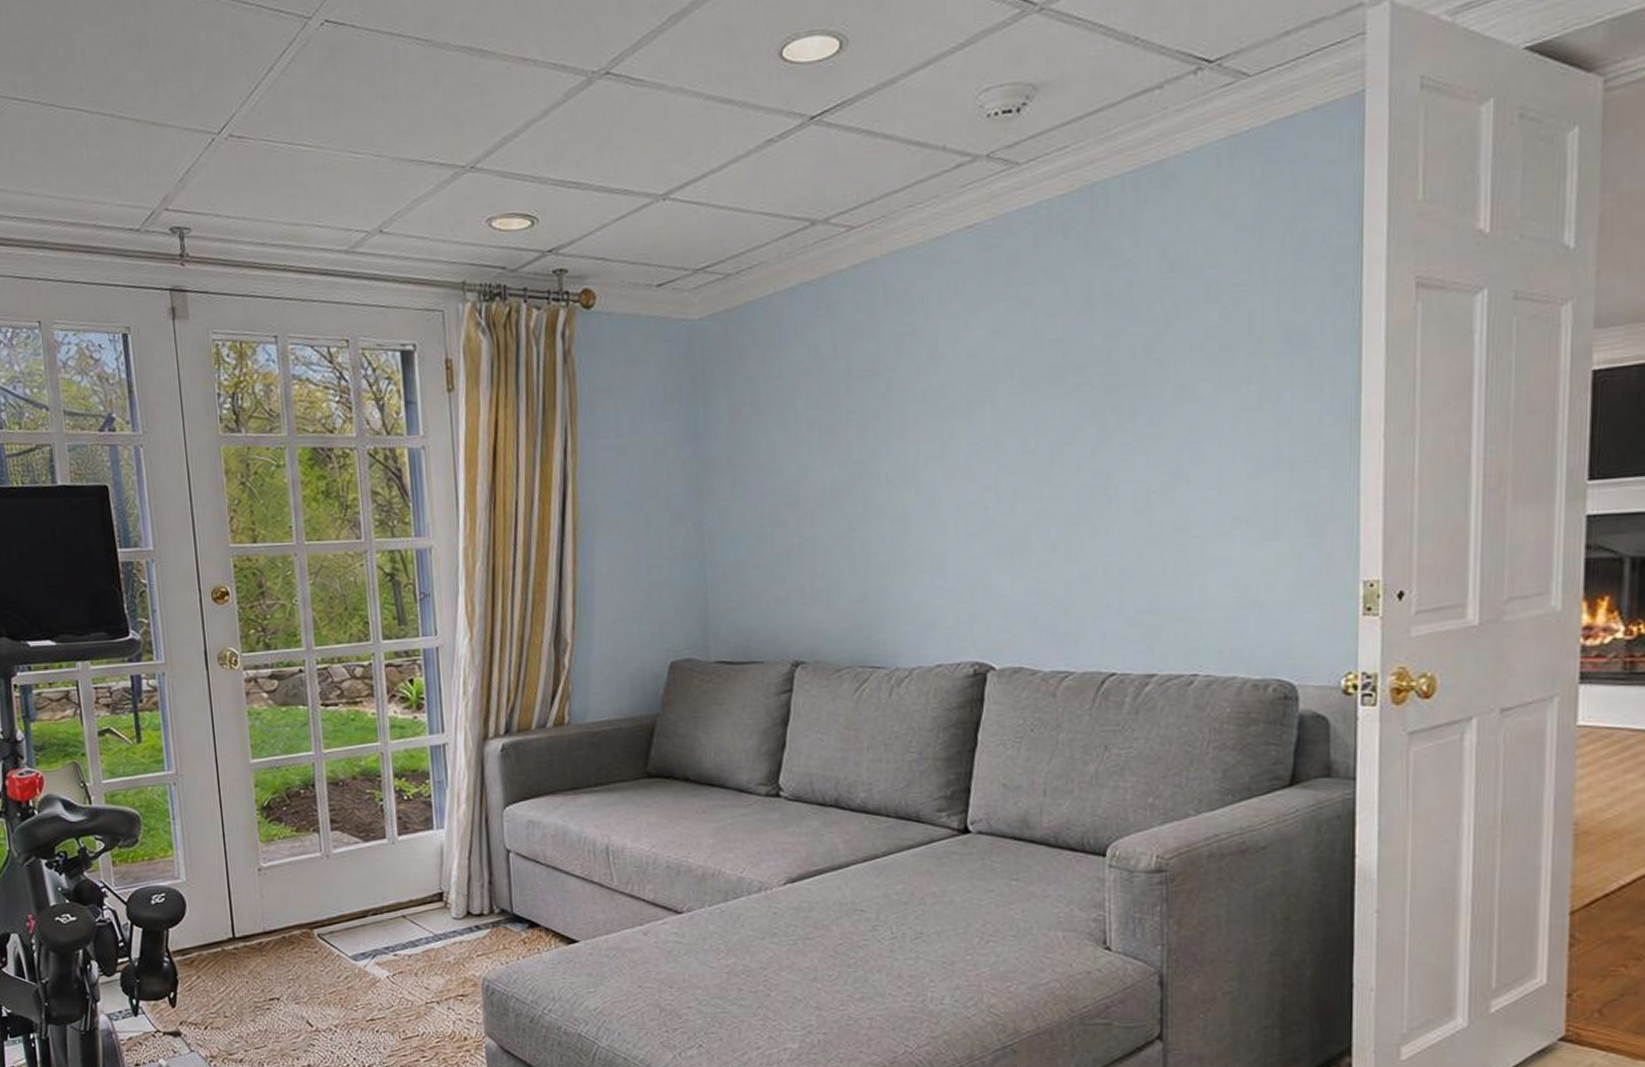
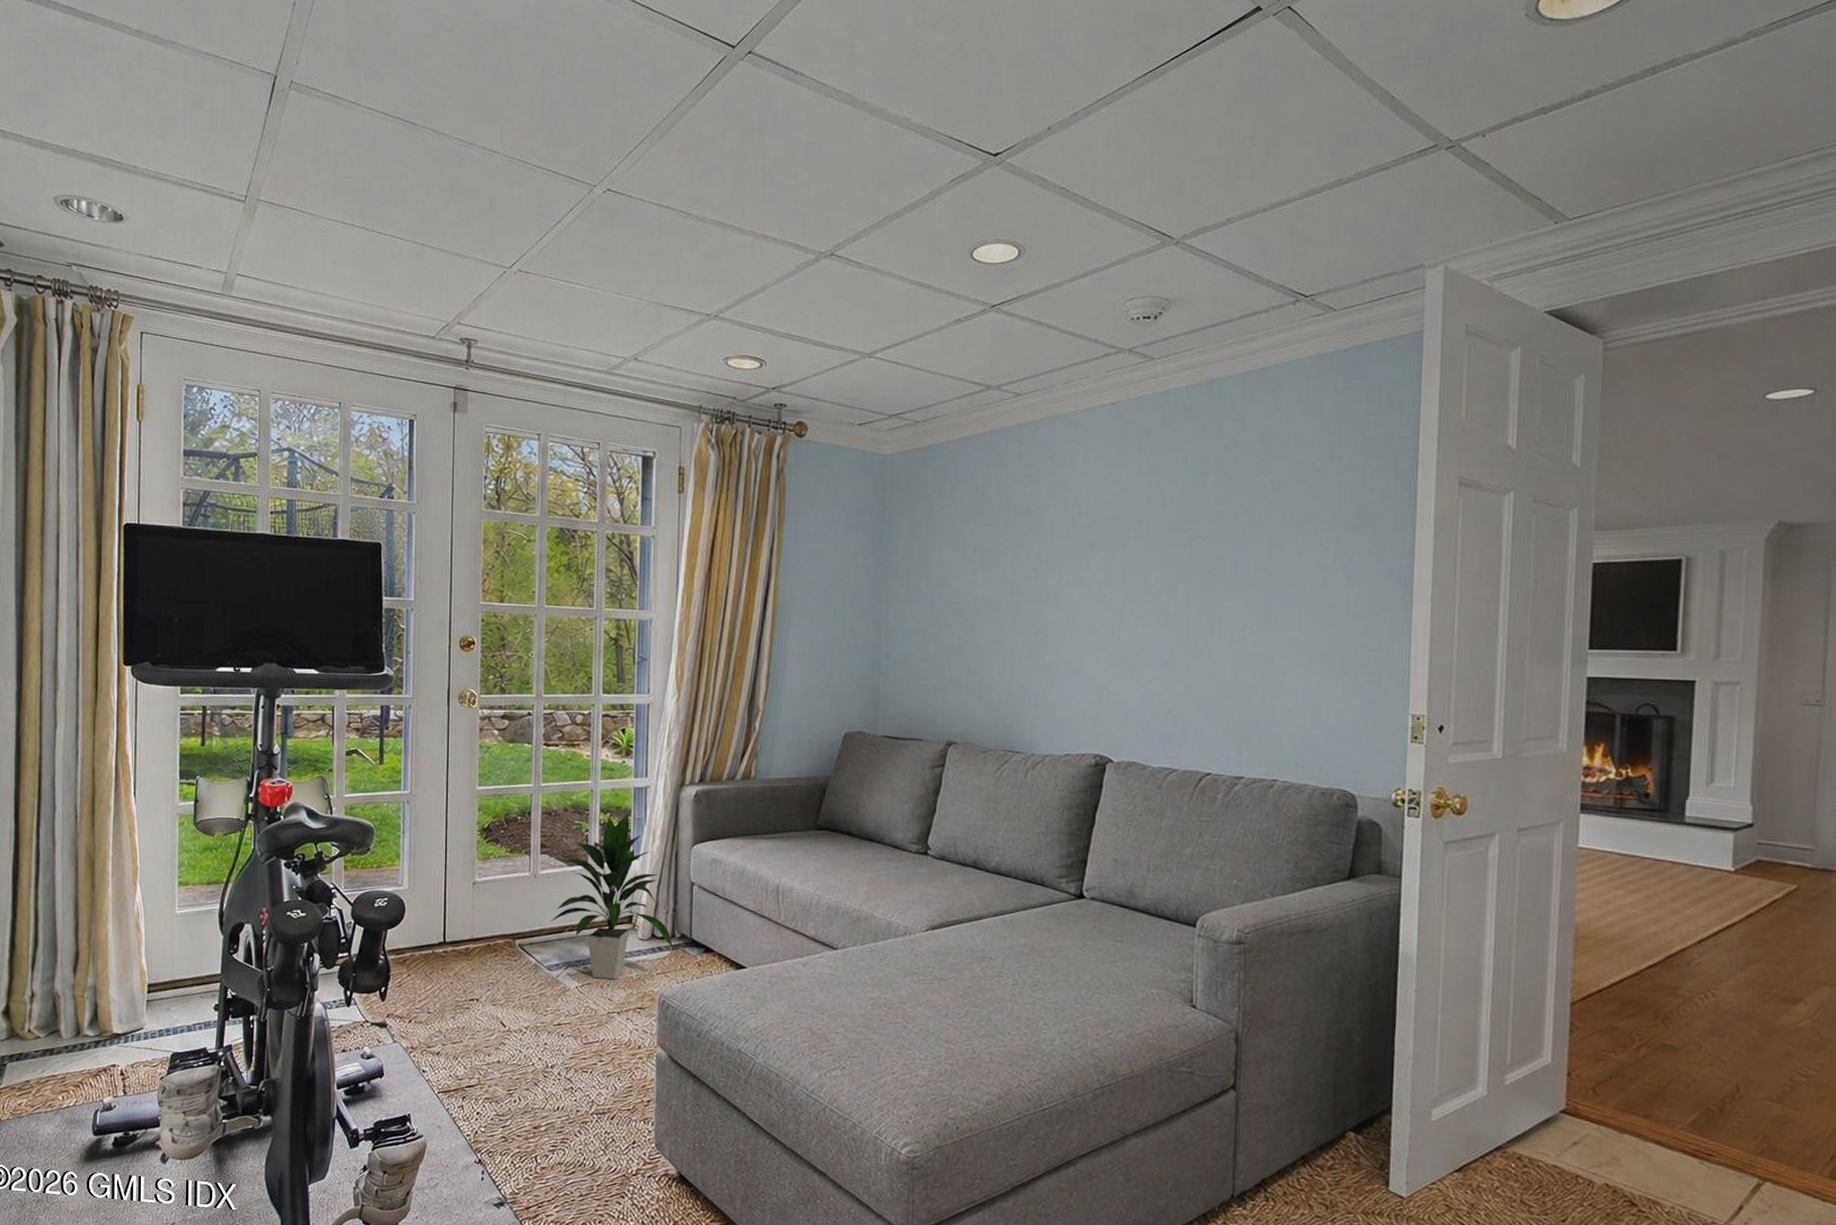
indoor plant: none [348,775,493,966] -> present [550,812,673,980]

